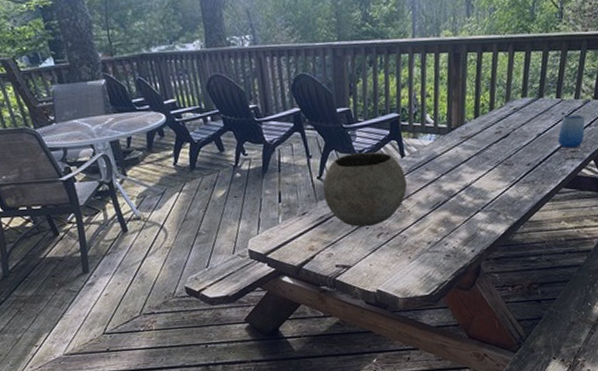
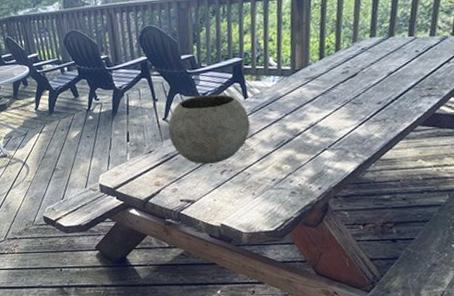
cup: present [557,115,584,149] -> none [411,52,442,86]

